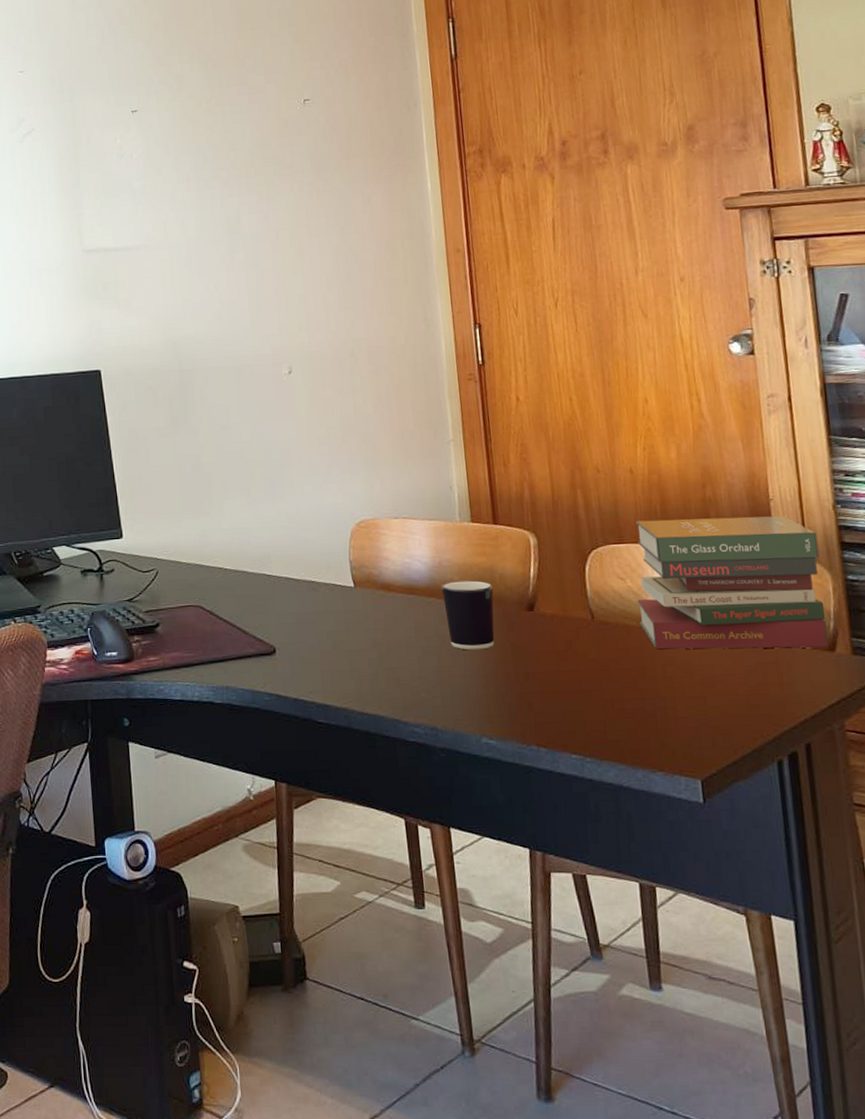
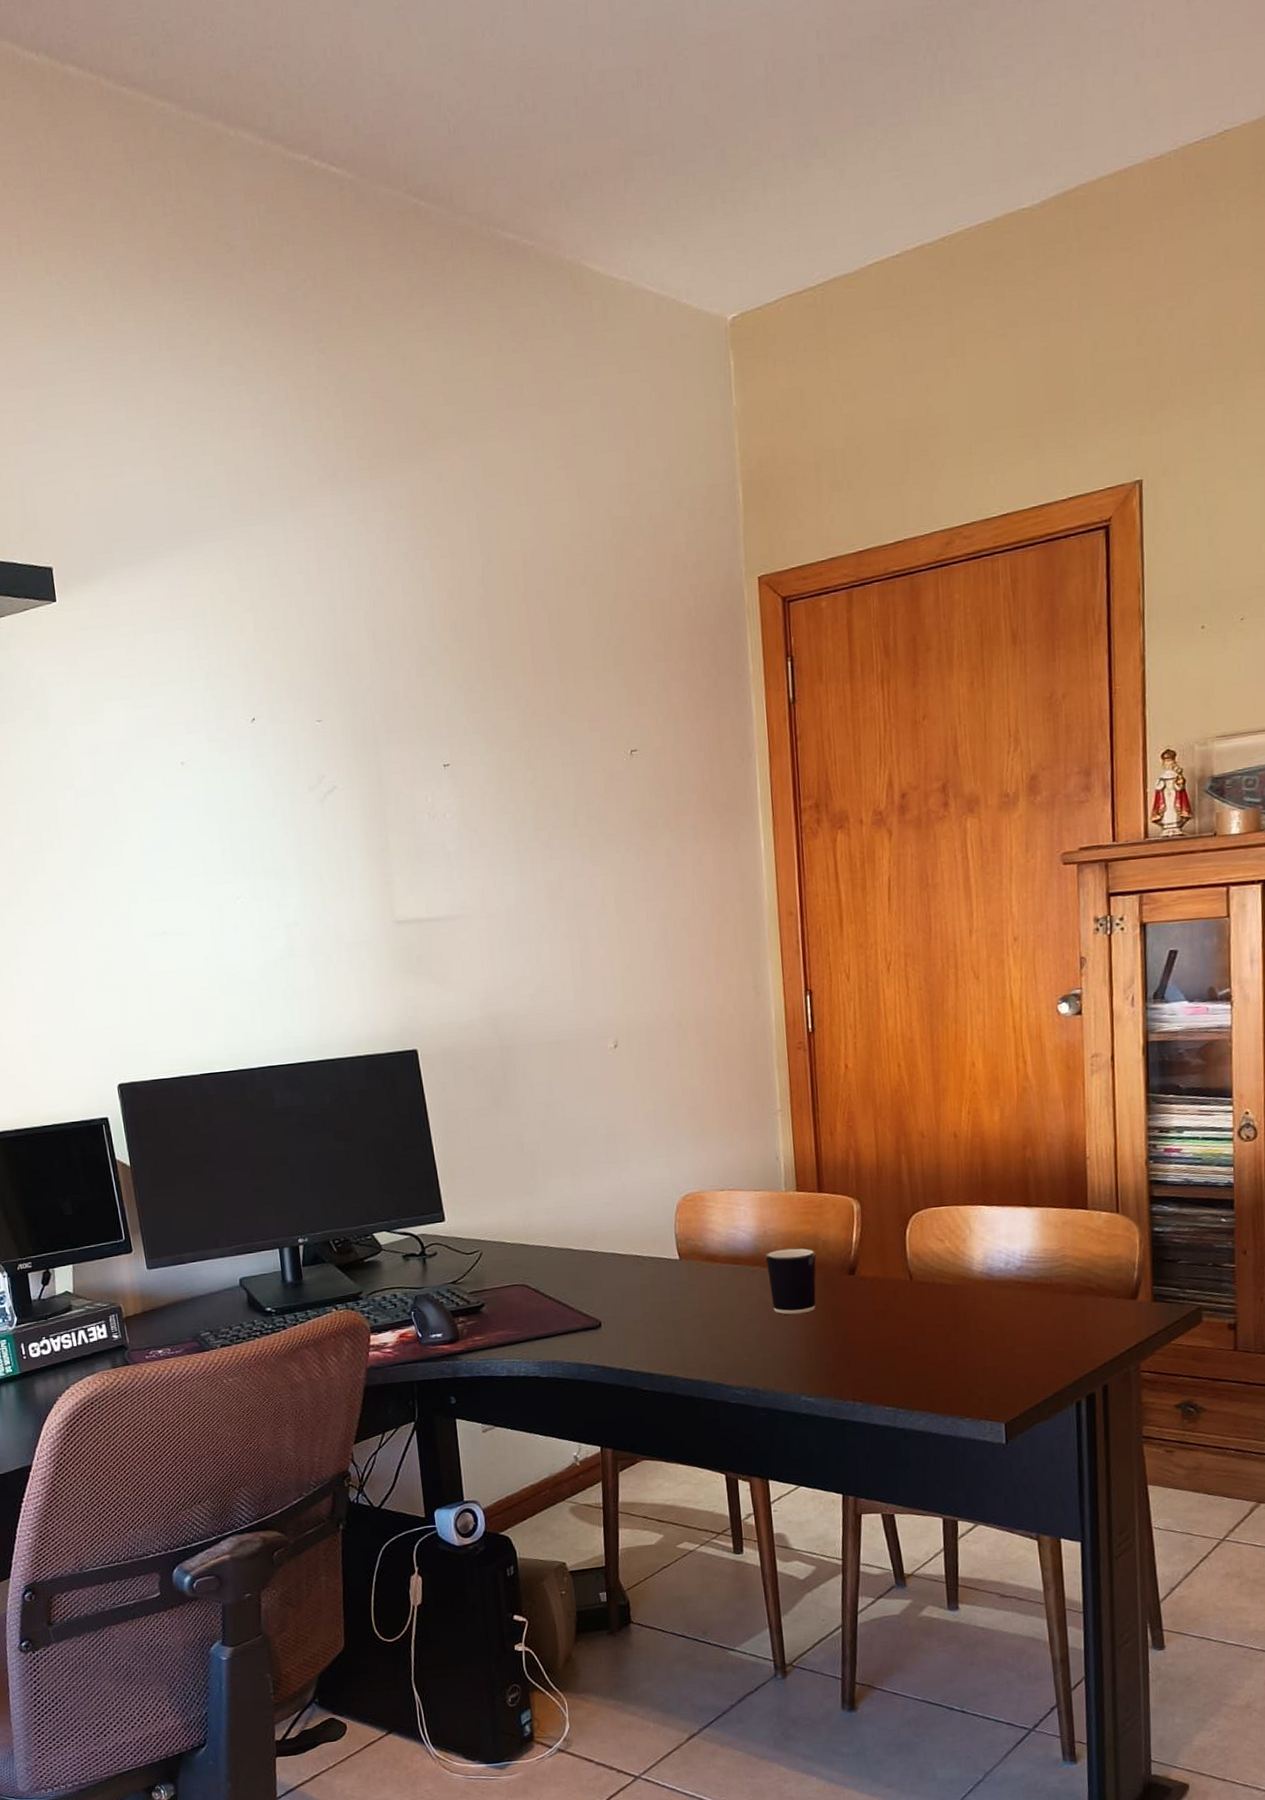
books: present [635,516,828,650] -> none [954,1173,1131,1305]

